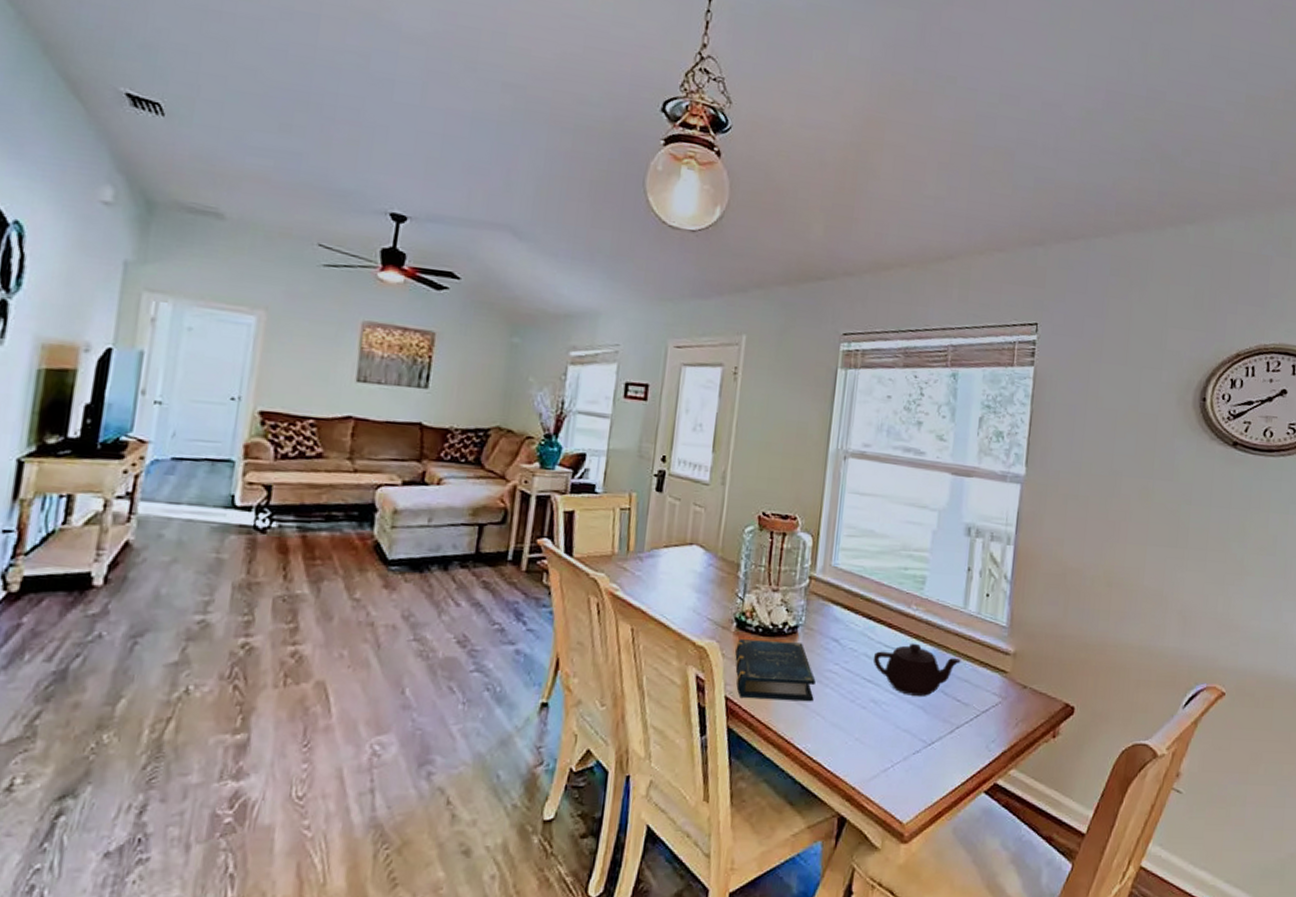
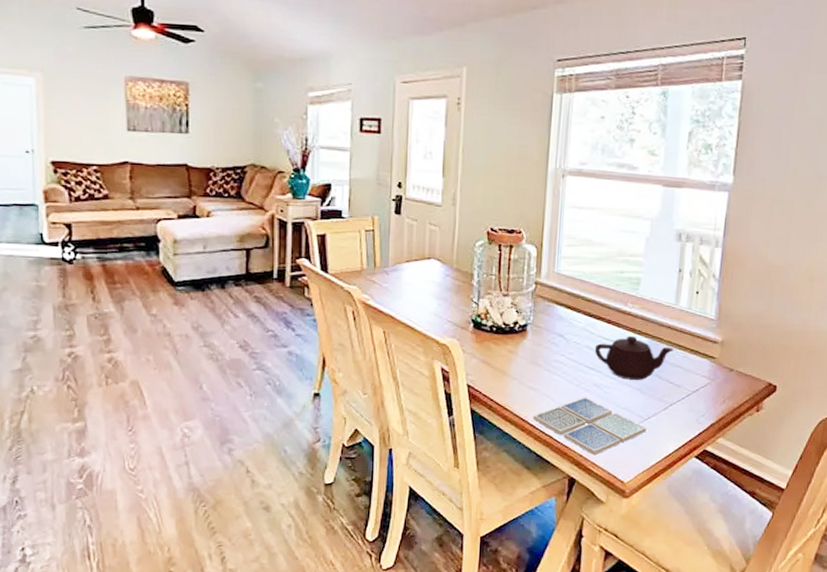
book: present [735,639,816,702] -> none [474,337,545,387]
drink coaster: none [799,715,930,789] -> present [533,397,646,456]

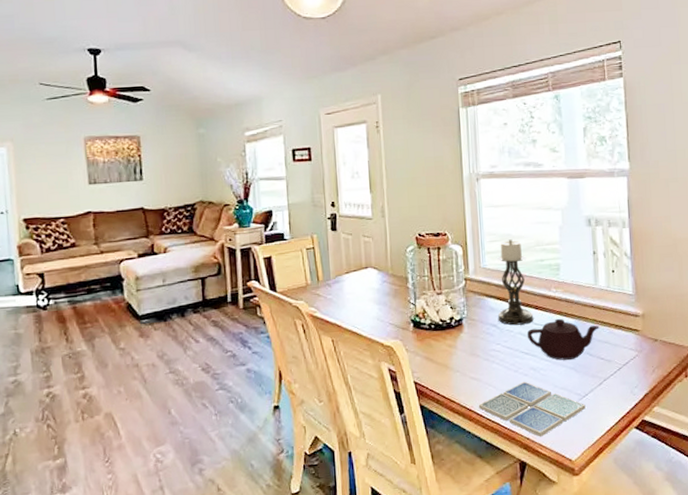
candle holder: none [565,245,606,338] -> present [496,239,534,326]

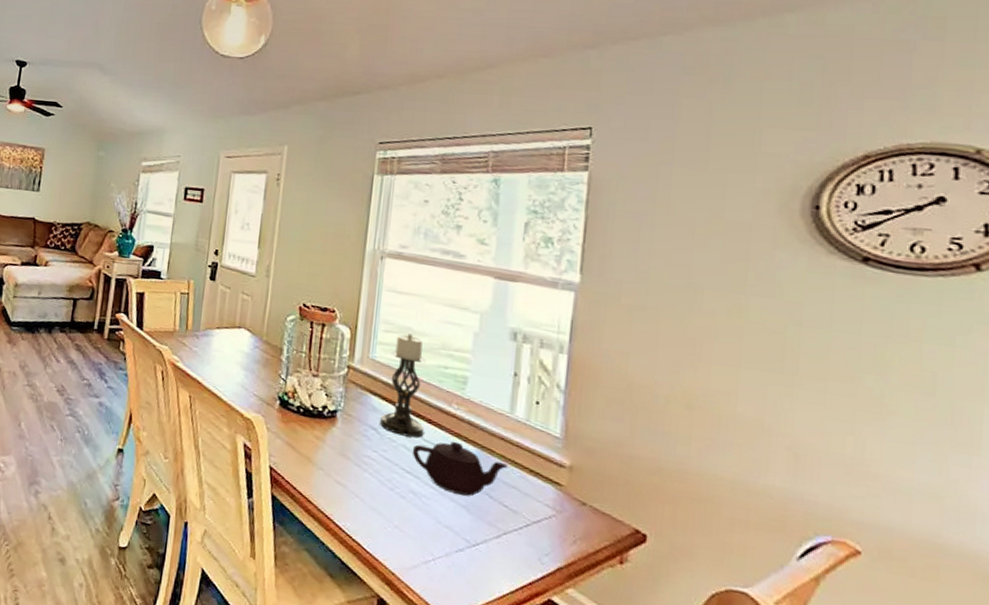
drink coaster: present [478,381,586,437] -> none [339,503,474,578]

